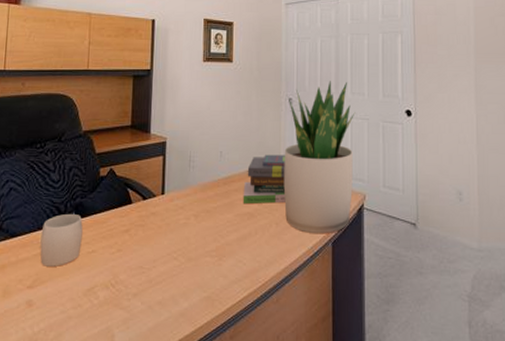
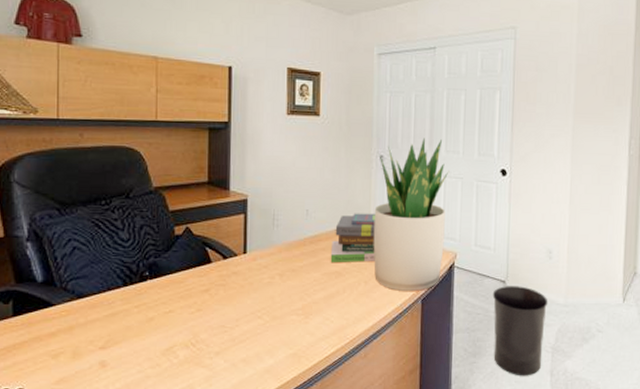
mug: present [40,214,83,266] -> none [111,274,158,327]
waste bin: none [403,229,462,326] -> present [492,286,548,375]

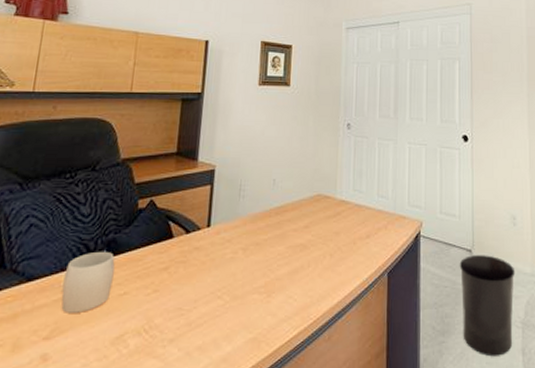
mug: none [111,274,158,327] -> present [61,252,115,313]
books: present [330,213,375,263] -> none [295,182,342,236]
planter: present [373,138,449,292] -> none [339,106,414,265]

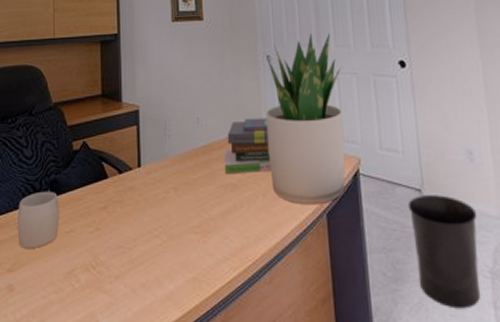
books: none [295,182,342,236] -> present [224,118,271,175]
planter: none [339,106,414,265] -> present [265,33,346,205]

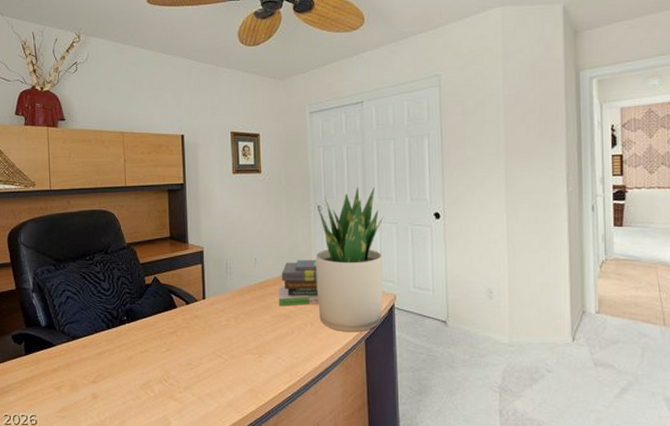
mug: present [17,192,59,248] -> none [98,319,135,364]
waste bin: present [407,195,481,307] -> none [434,326,492,414]

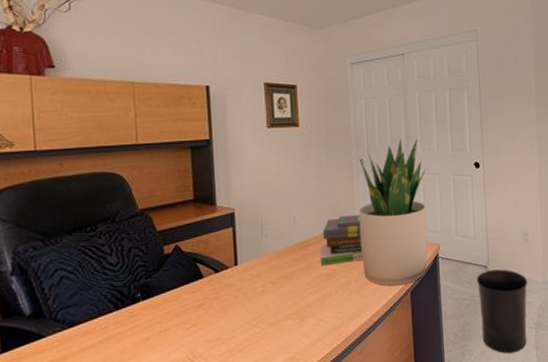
waste bin: none [434,326,492,414] -> present [476,269,528,353]

